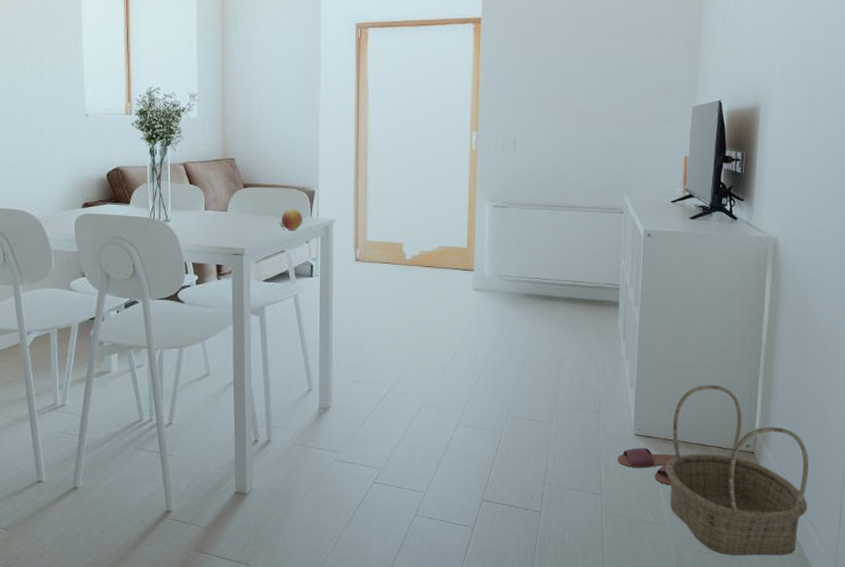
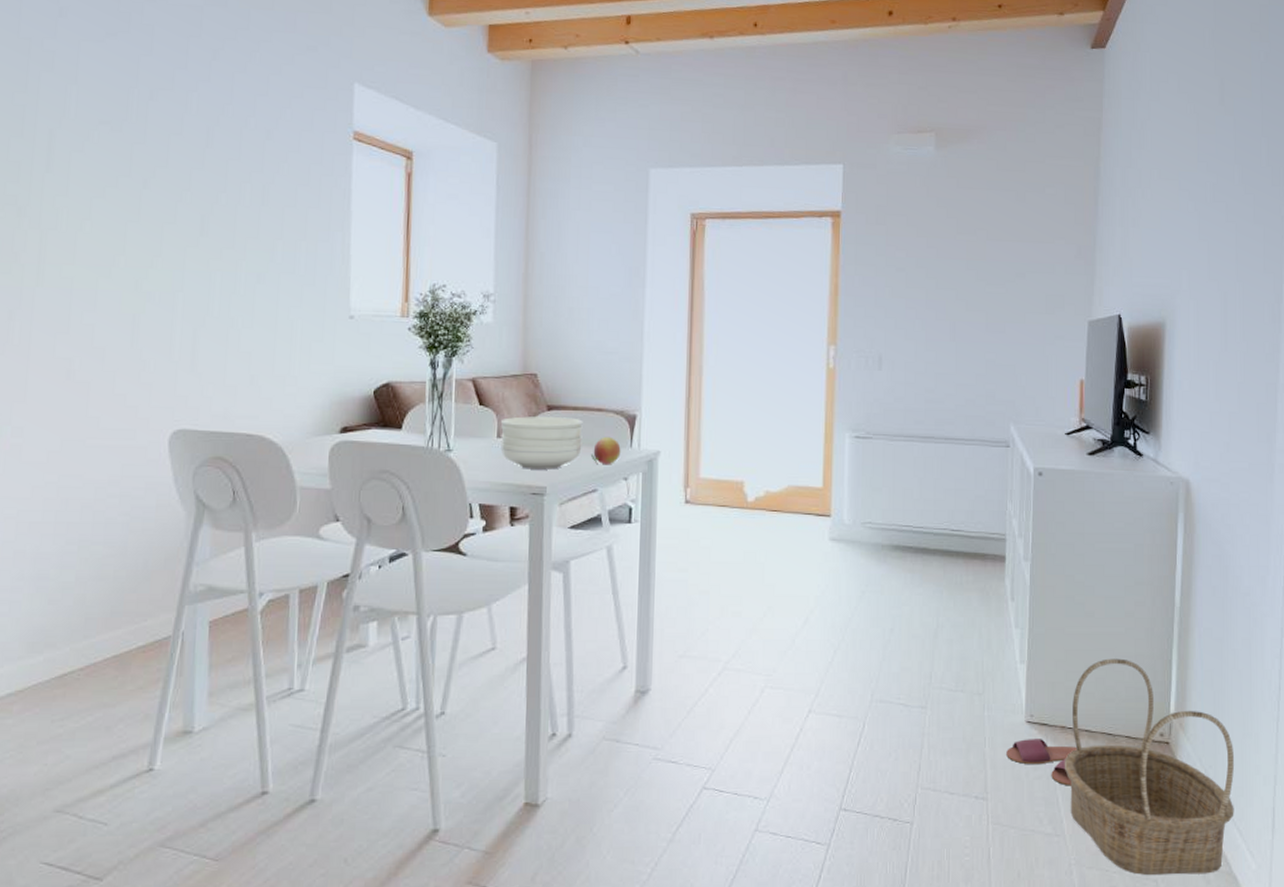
bowl: none [206,193,272,235] -> present [500,416,583,470]

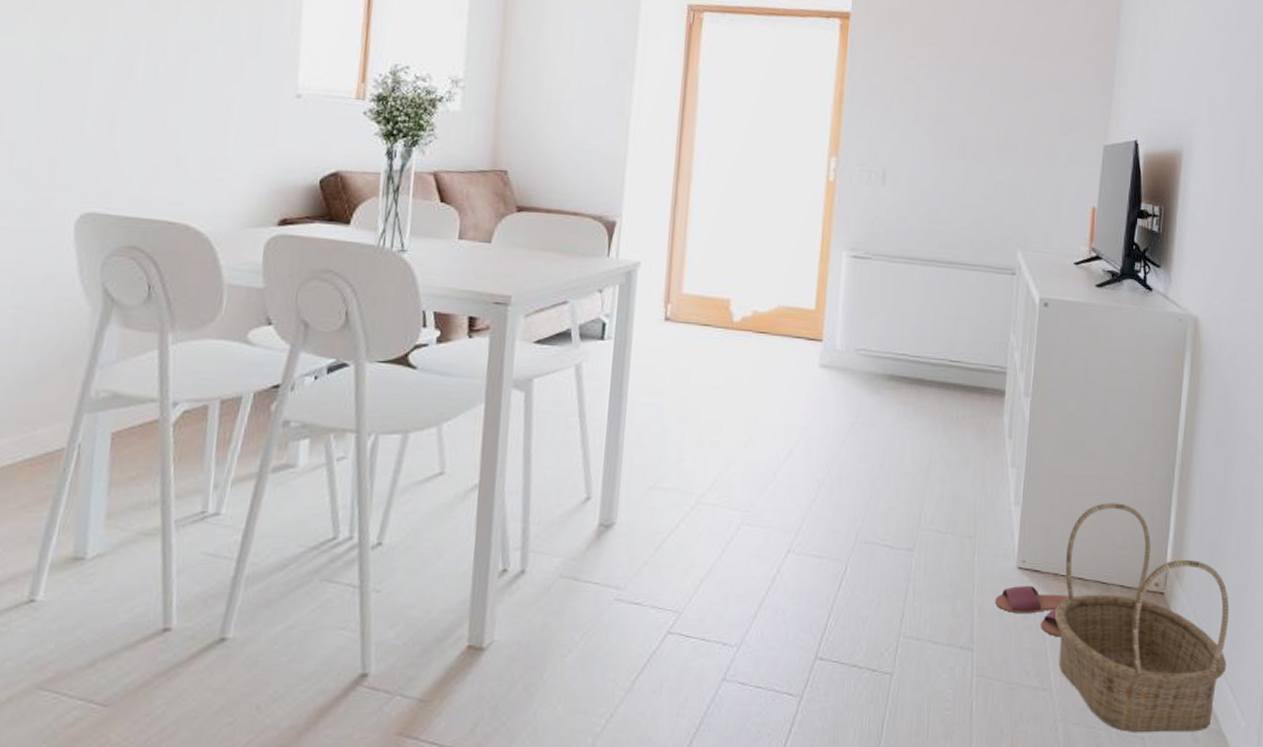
bowl: present [500,416,583,470] -> none [461,217,556,277]
fruit: present [590,436,621,465] -> none [562,243,597,275]

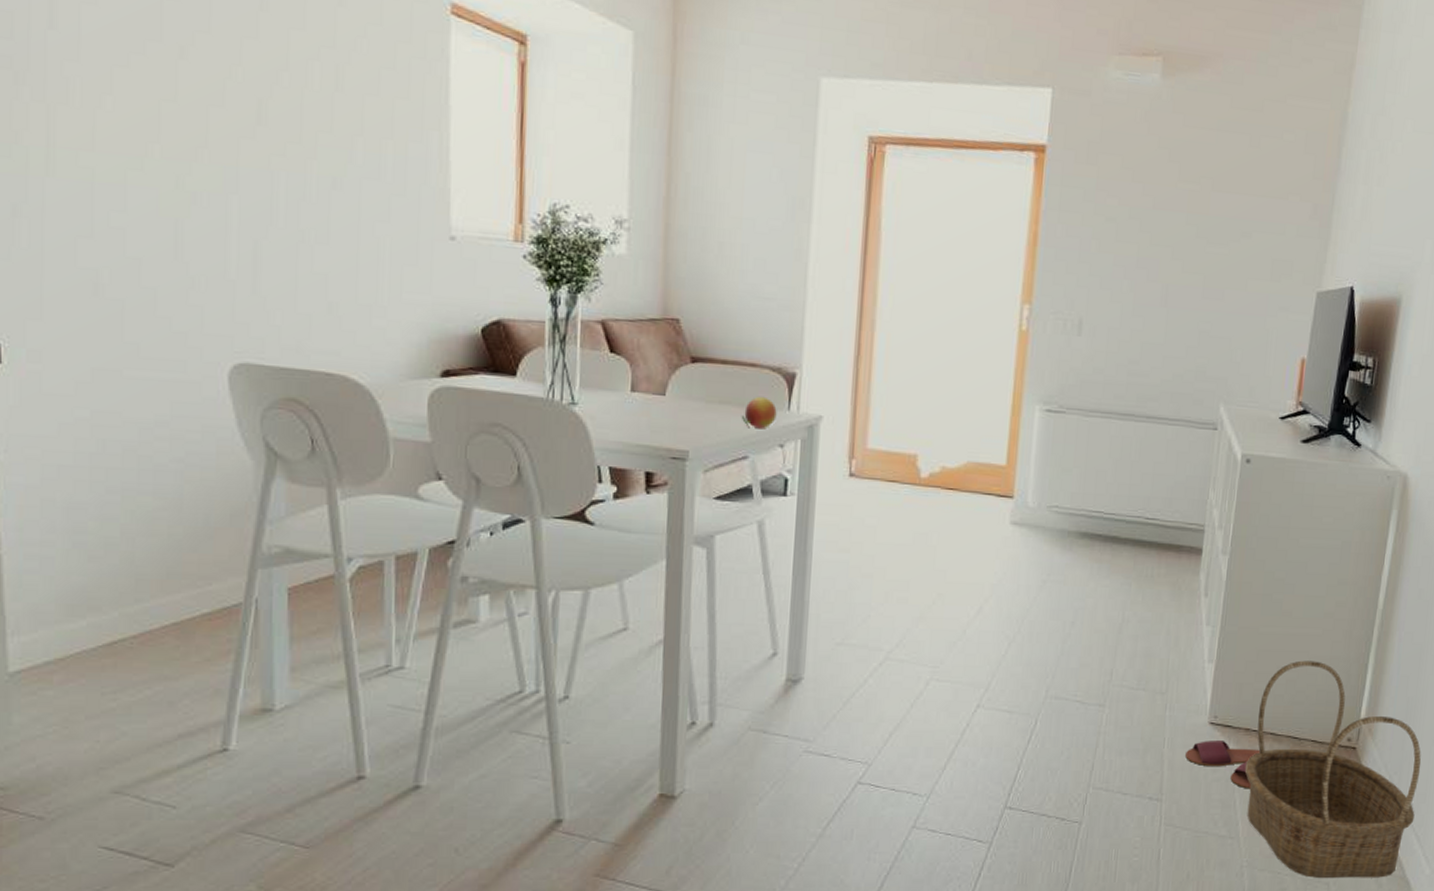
fruit: none [562,243,597,275] -> present [741,396,777,429]

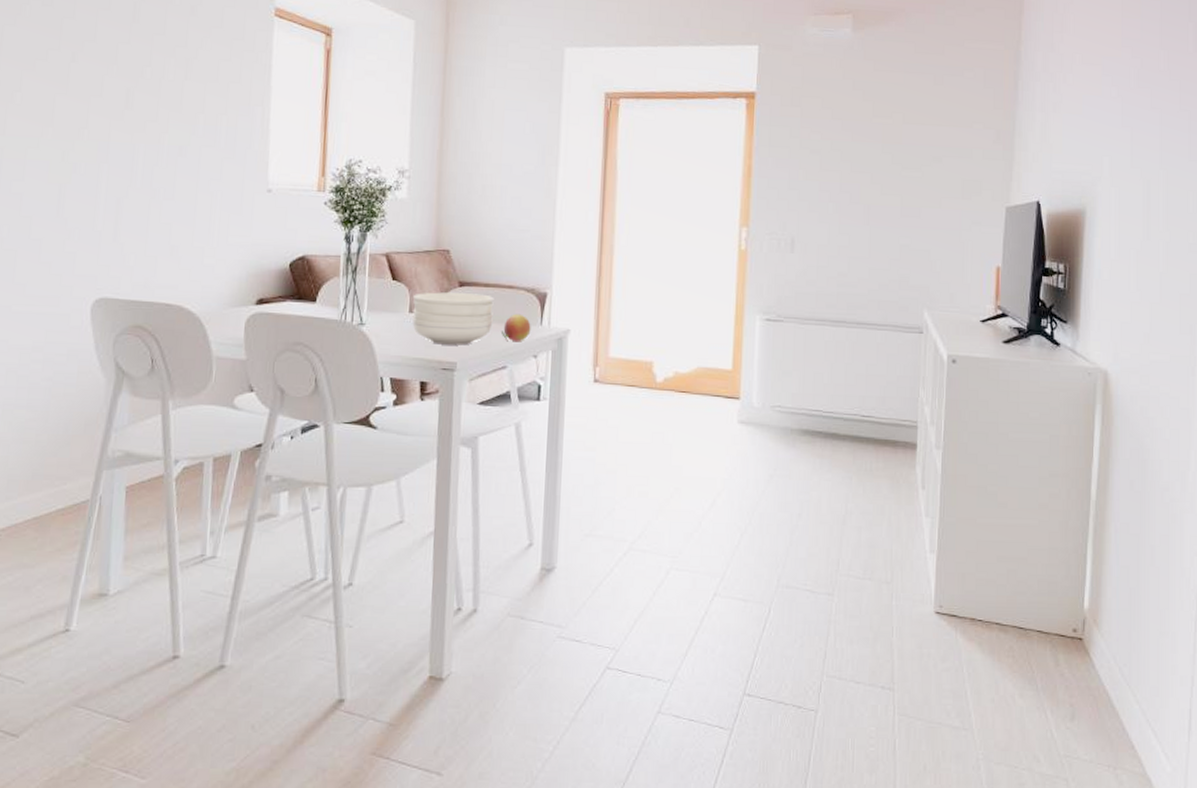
bowl: none [635,368,733,432] -> present [412,292,494,346]
slippers: present [1185,741,1261,789] -> none [914,630,988,679]
basket: present [1244,660,1421,879] -> none [973,551,1150,775]

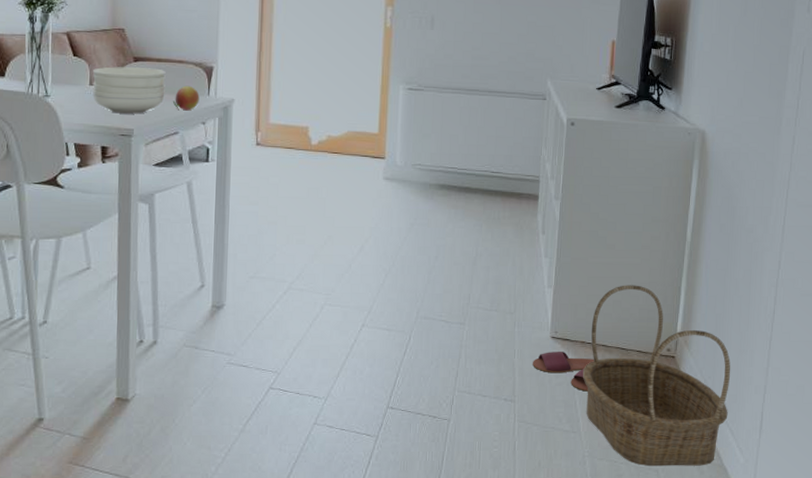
slippers: none [914,630,988,679] -> present [533,352,595,392]
basket: none [973,551,1150,775] -> present [582,285,731,467]

